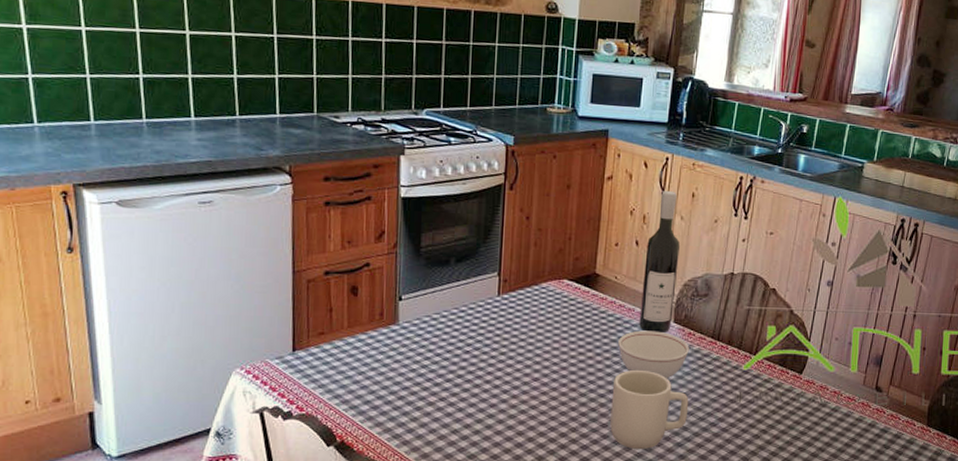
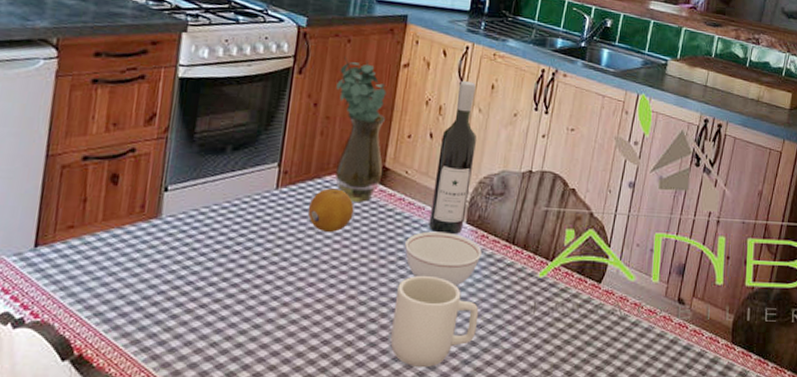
fruit: none [528,294,570,333] -> present [308,188,354,232]
vase: none [546,171,594,306] -> present [335,56,386,202]

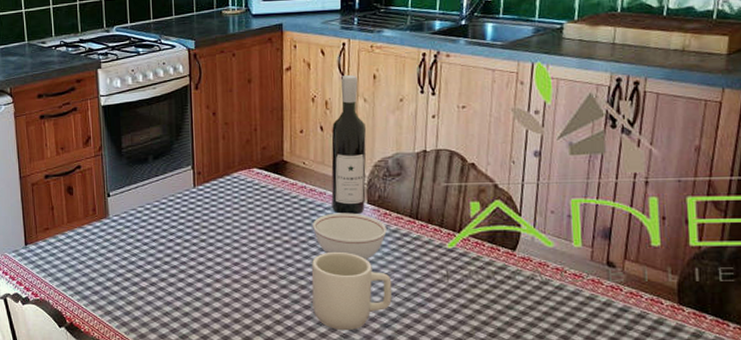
fruit: present [308,188,354,232] -> none [223,183,263,220]
vase: present [335,56,386,202] -> none [229,68,283,193]

